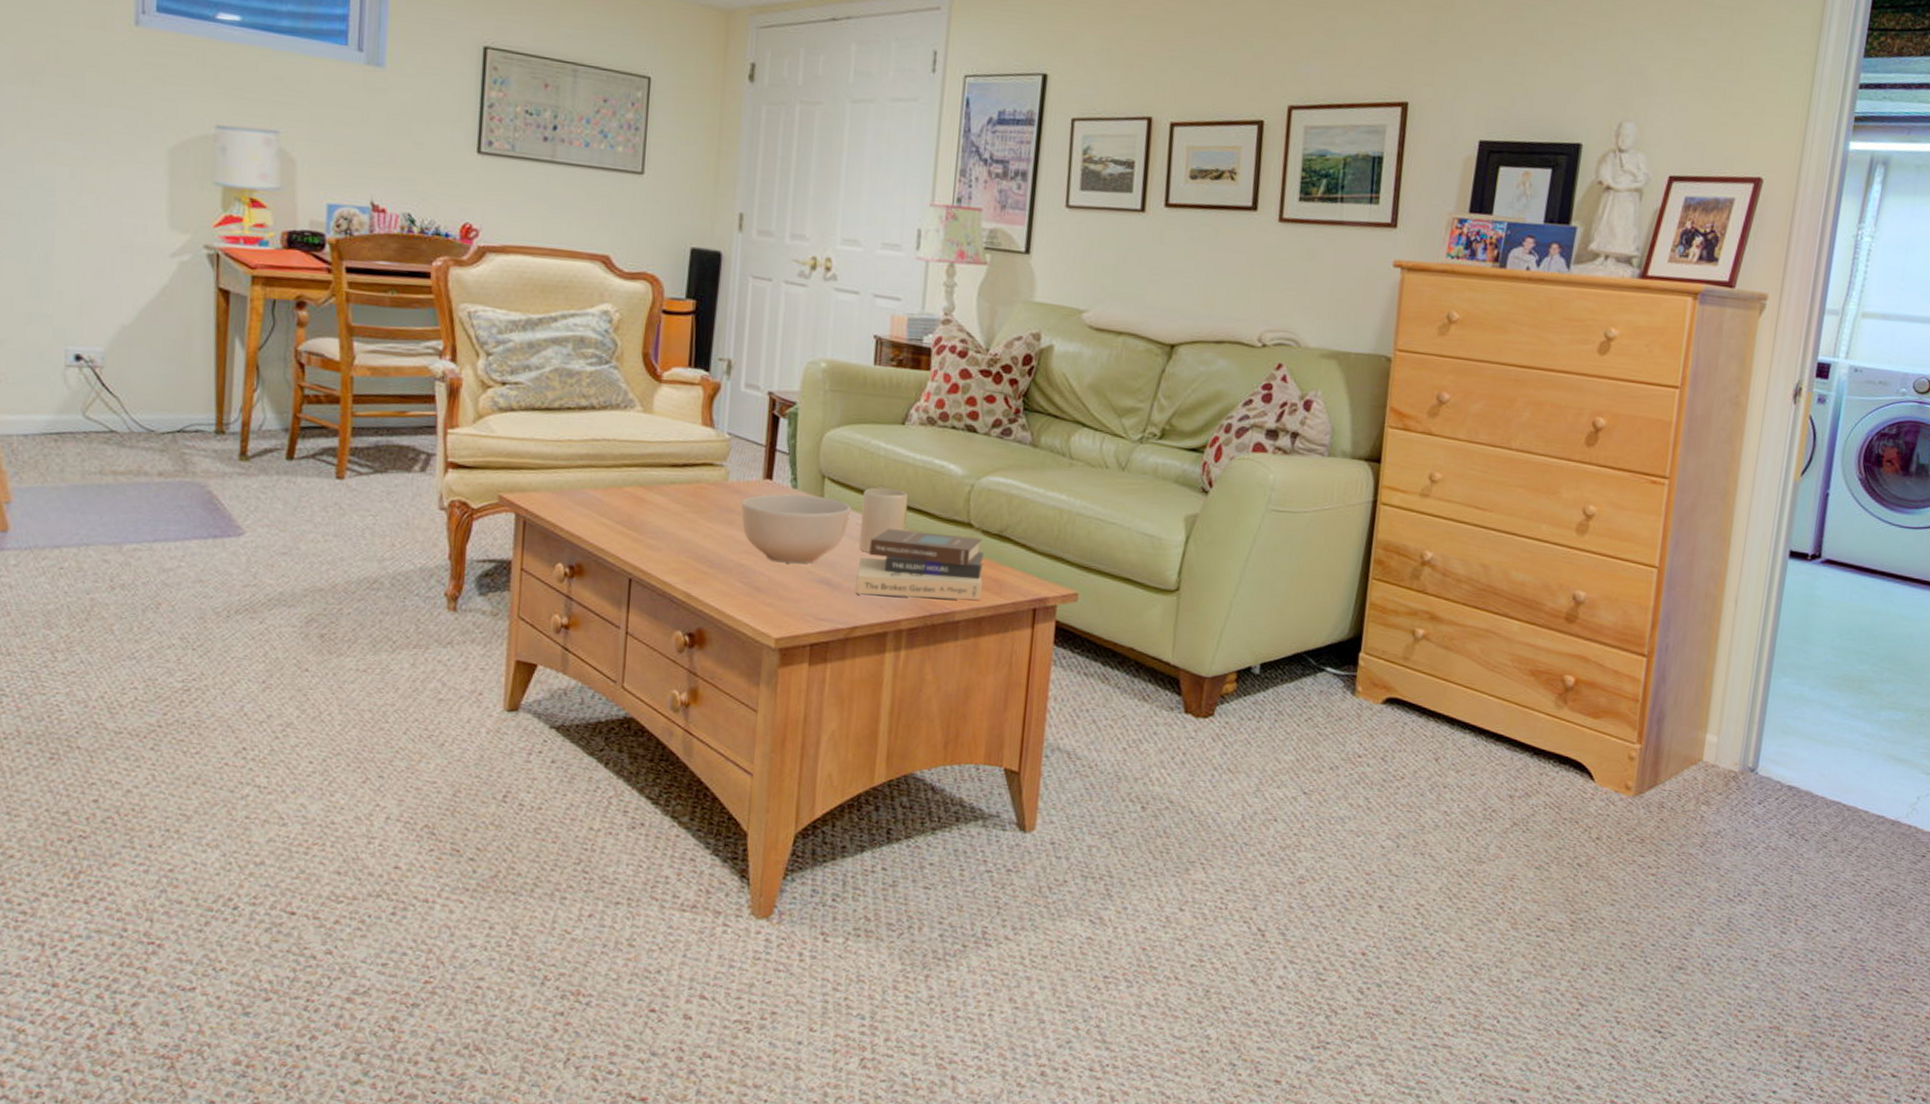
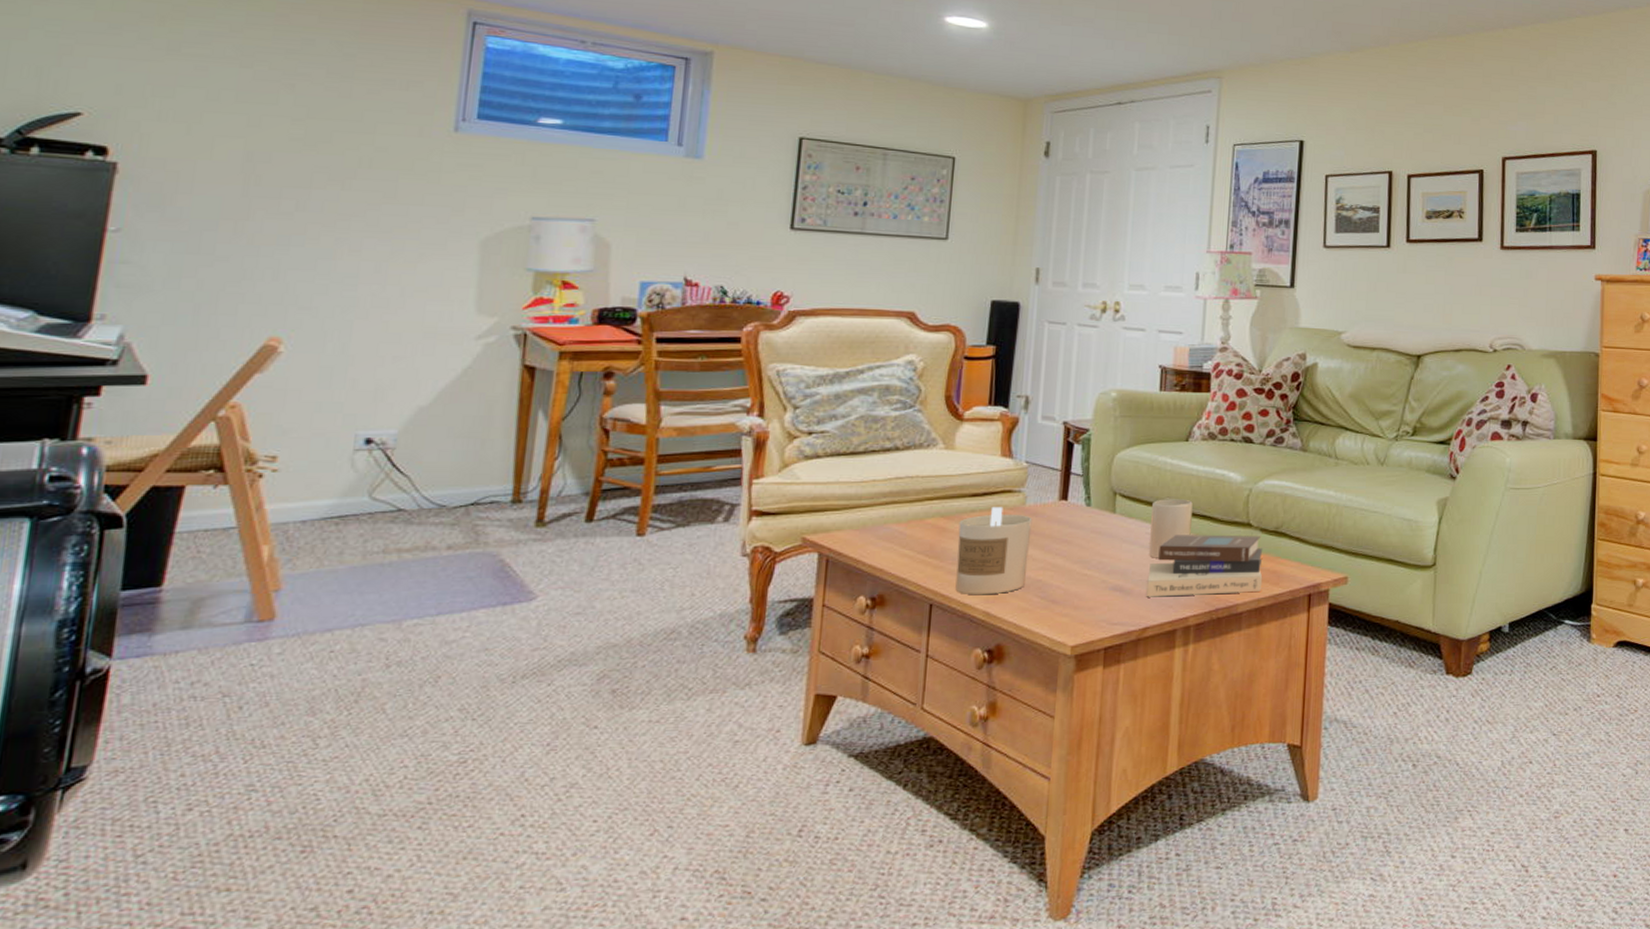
candle: none [655,480,735,575] -> present [955,507,1033,595]
bowl: present [741,493,851,564] -> none [1038,512,1141,575]

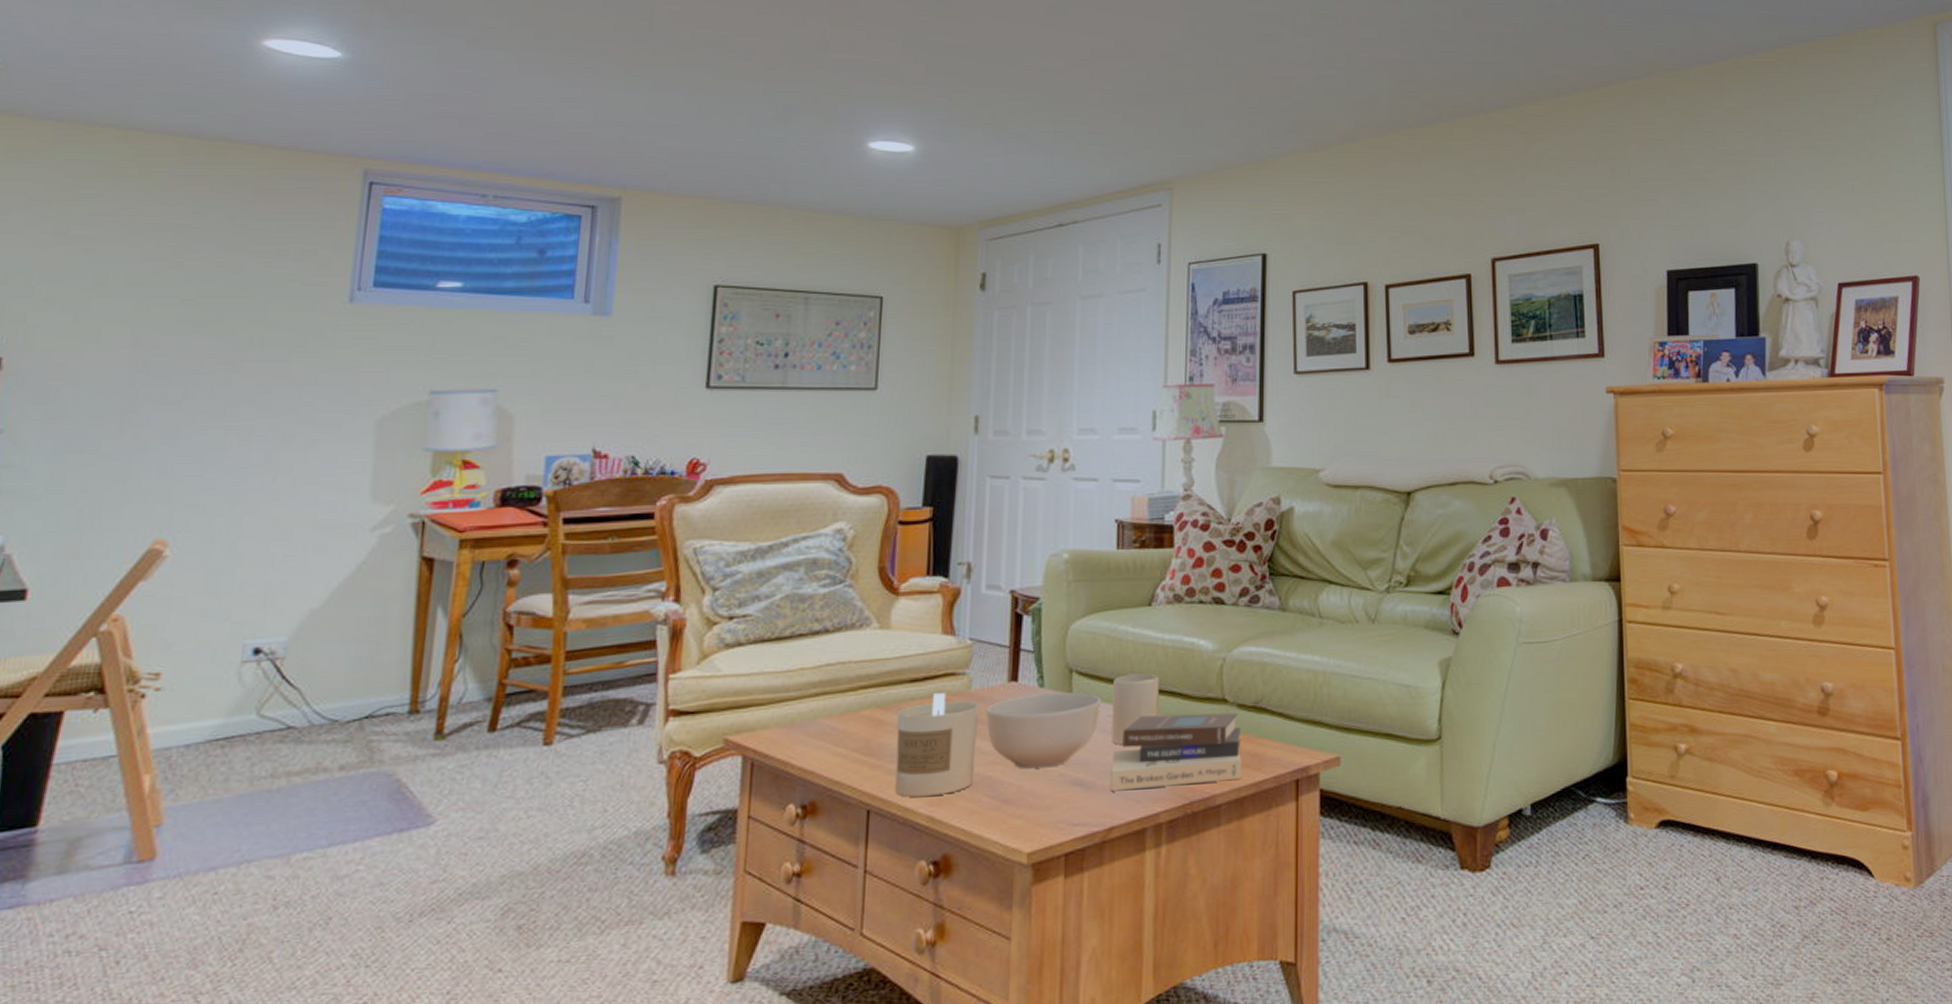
bowl: none [1038,512,1141,575] -> present [985,692,1101,769]

